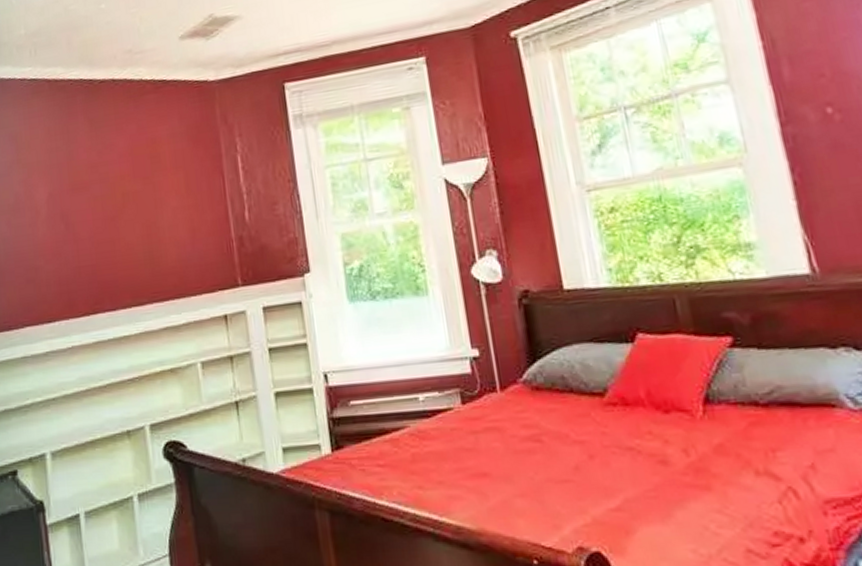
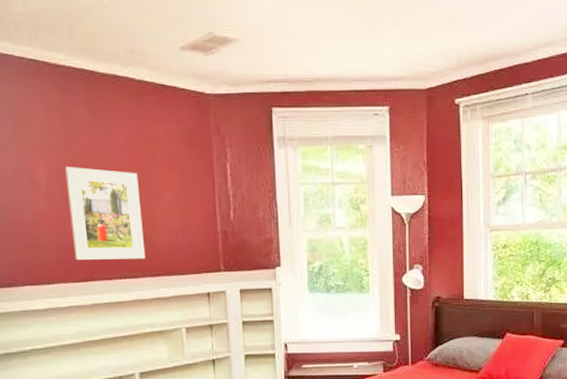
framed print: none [65,182,152,292] -> present [65,167,146,261]

